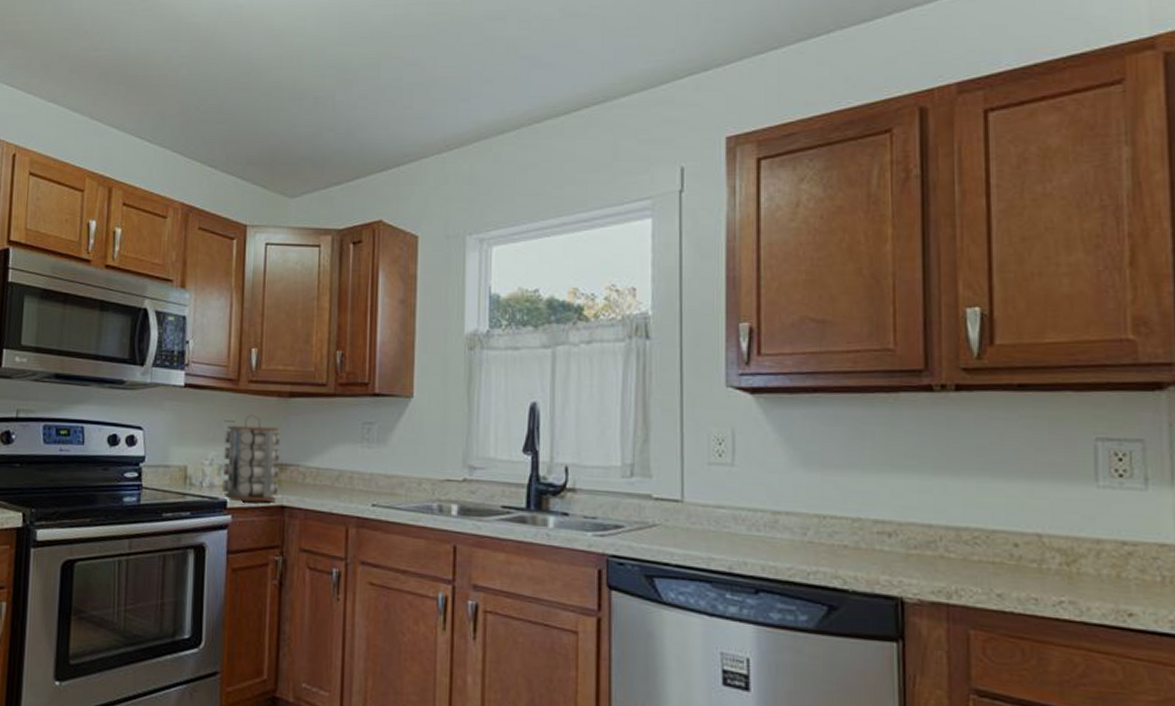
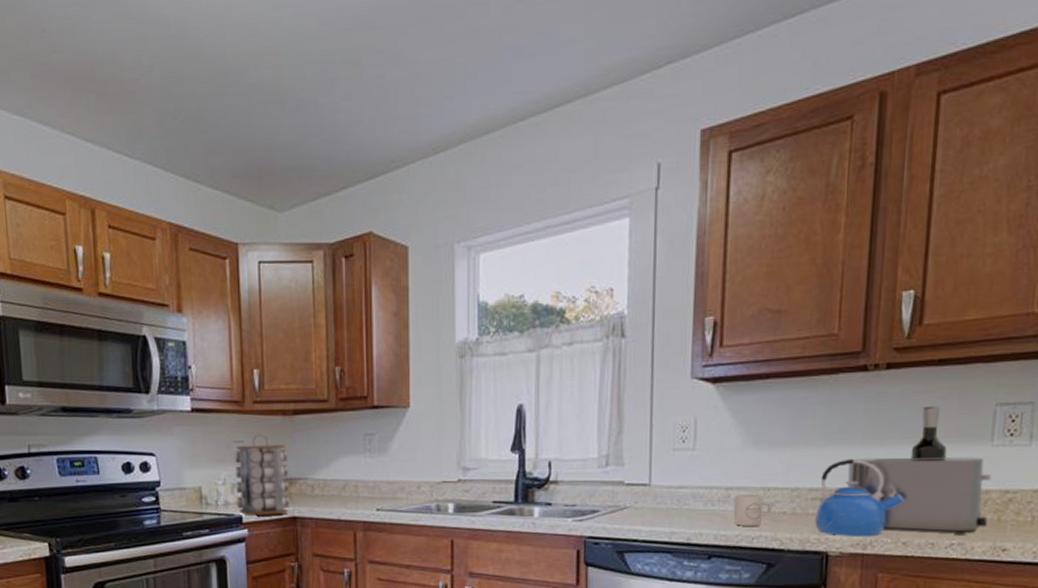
mug: none [783,520,830,559] -> present [733,494,772,526]
kettle: none [884,489,994,585] -> present [815,458,905,537]
toaster: none [919,489,1104,593] -> present [847,457,992,536]
bottle: none [996,435,1041,498] -> present [911,405,947,460]

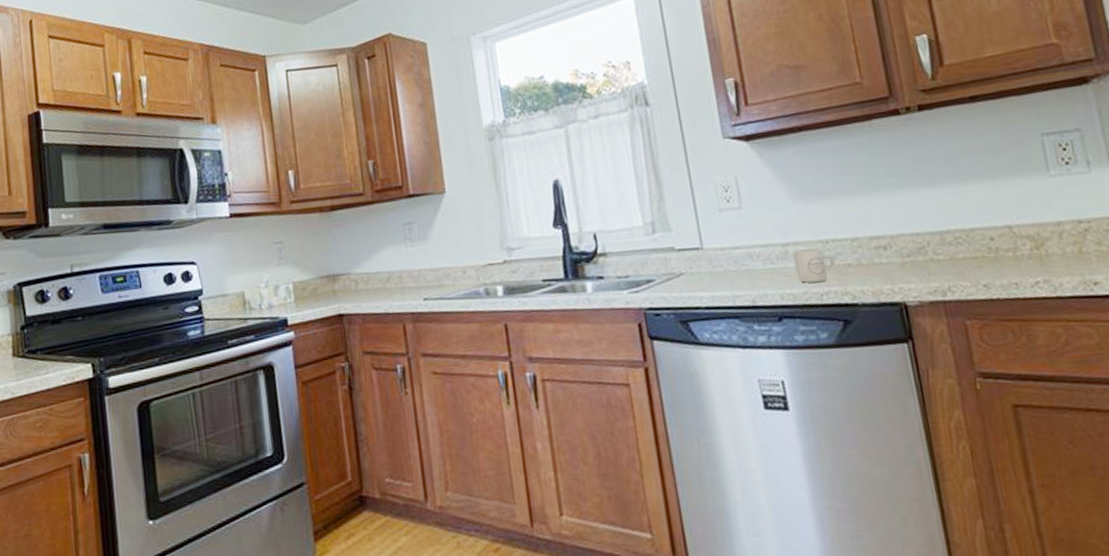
spice rack: present [234,433,289,517] -> none [274,231,334,318]
kettle: present [815,458,905,537] -> none [878,202,974,285]
toaster: present [847,457,992,536] -> none [904,189,1069,275]
bottle: present [911,405,947,460] -> none [966,141,1005,198]

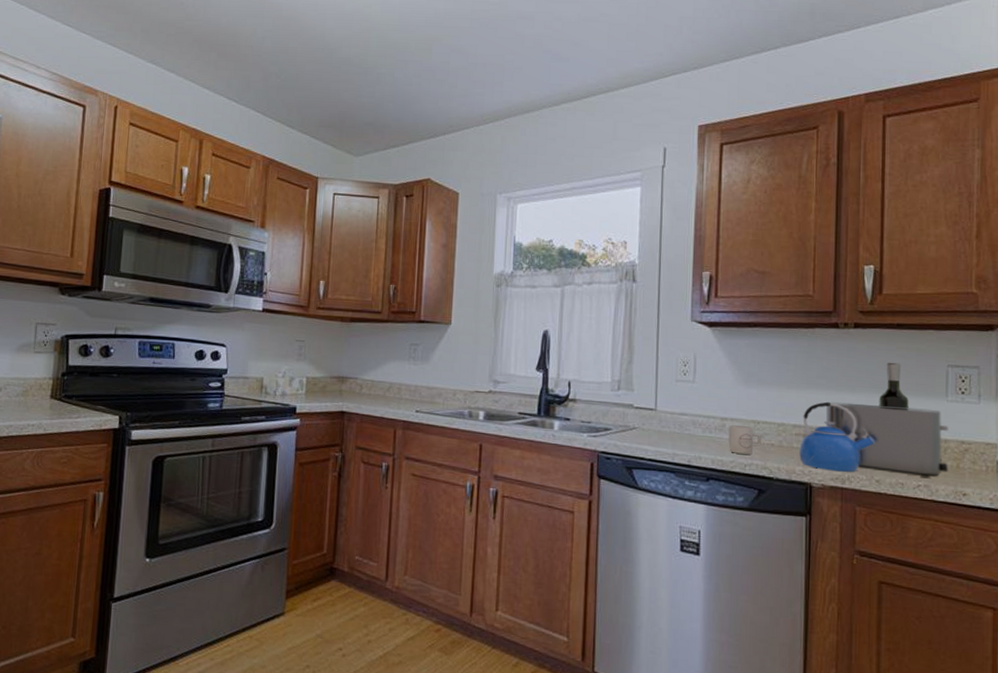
kettle: none [878,202,974,285] -> present [799,401,876,473]
toaster: none [904,189,1069,275] -> present [825,402,949,479]
bottle: none [966,141,1005,198] -> present [879,362,909,409]

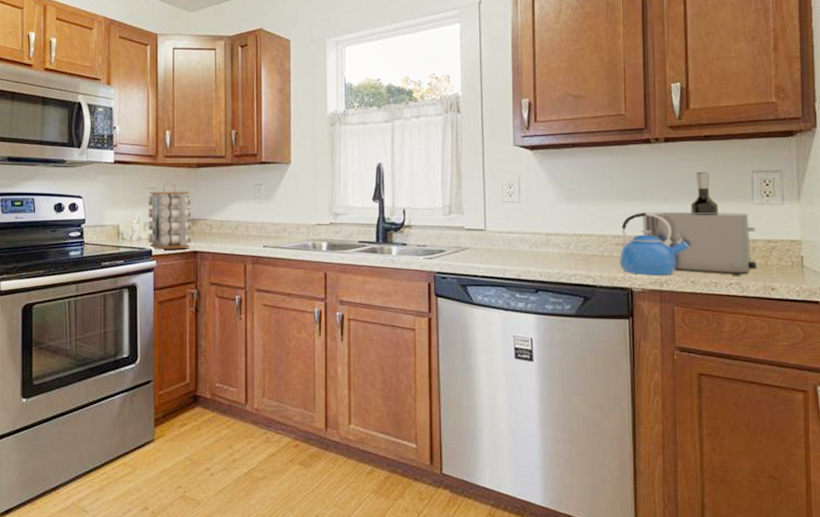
spice rack: none [292,335,342,409] -> present [147,181,191,250]
mug: present [728,424,762,454] -> none [553,239,584,265]

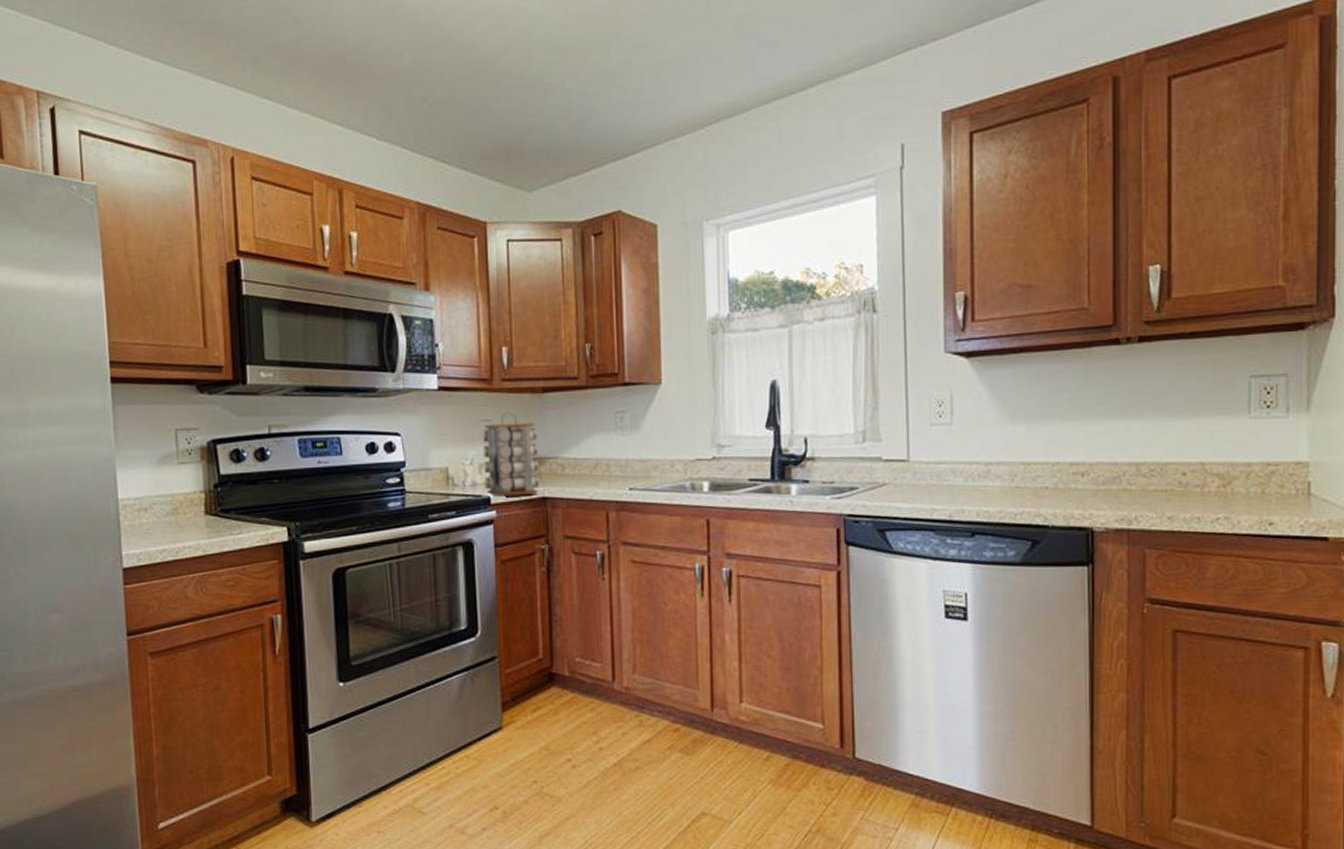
kettle: present [620,212,689,277] -> none [1078,432,1166,513]
toaster: present [642,212,757,277] -> none [1107,429,1252,510]
bottle: present [691,171,718,214] -> none [1169,378,1205,433]

